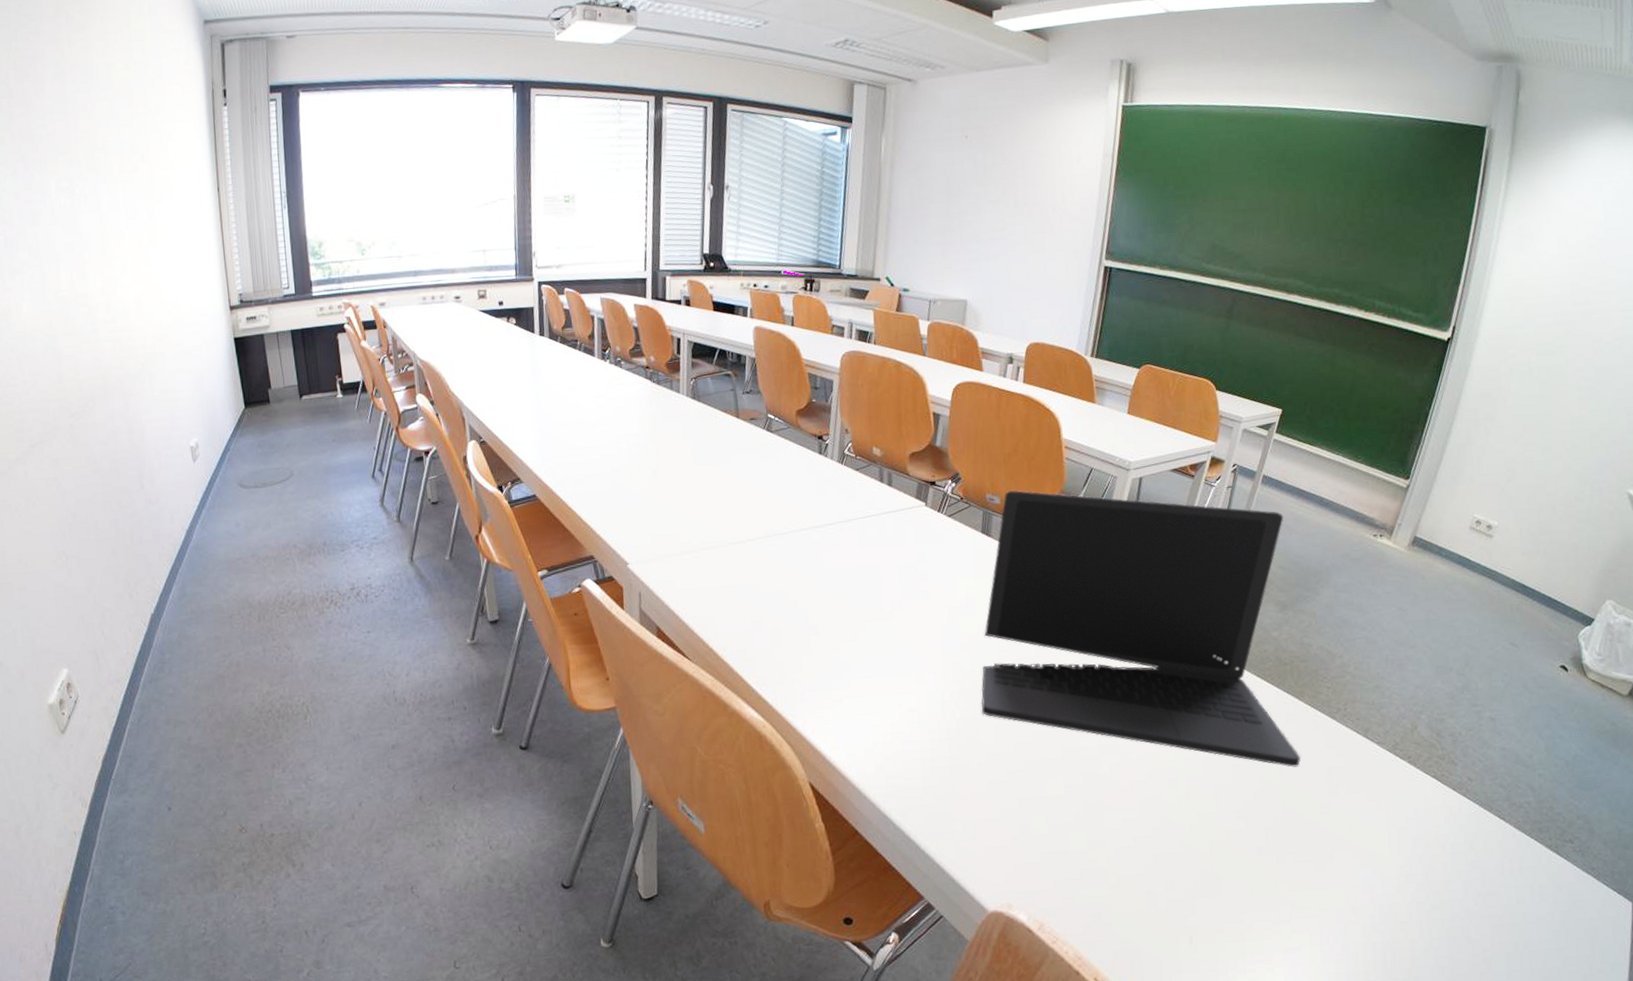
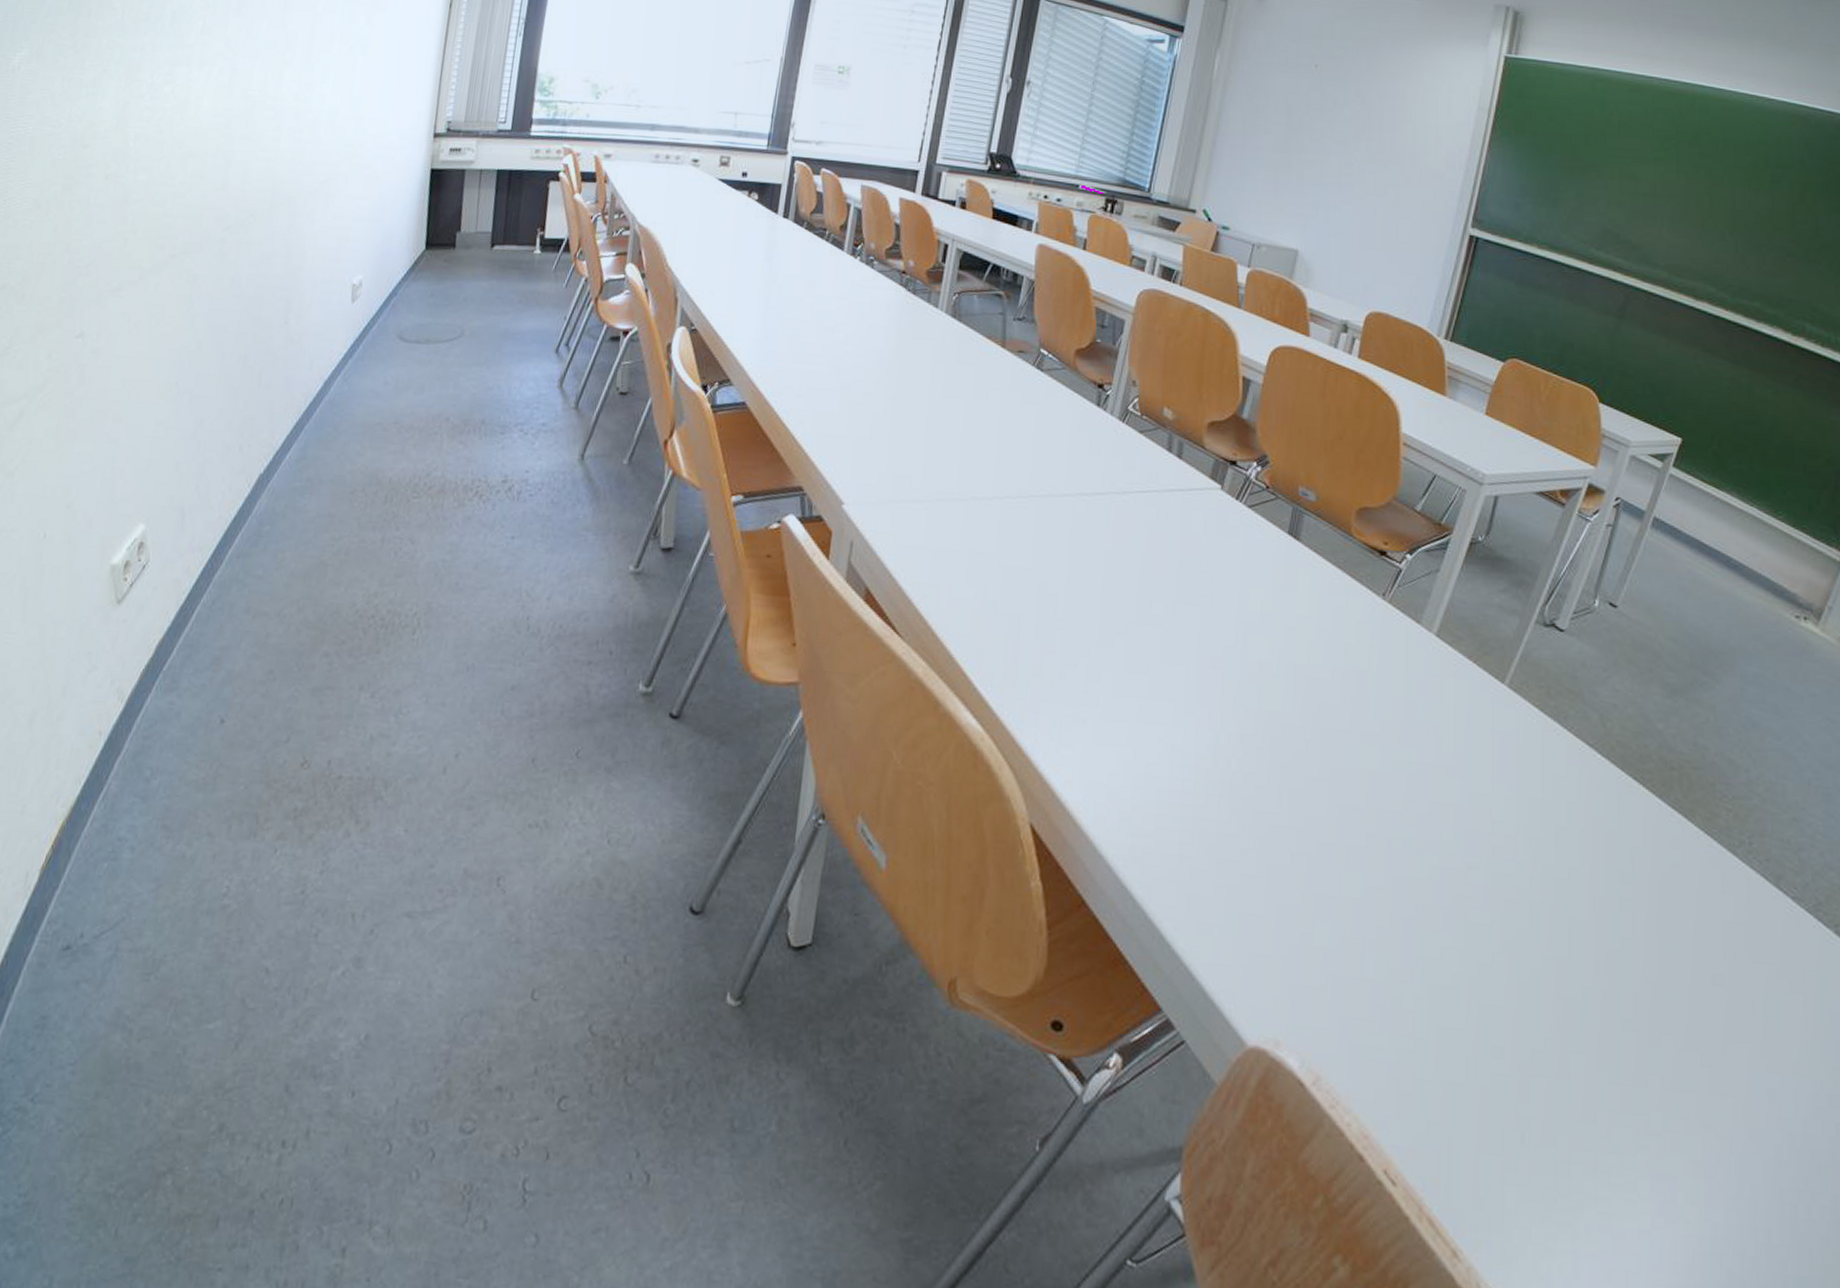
laptop: present [981,490,1301,767] -> none [1265,486,1688,913]

